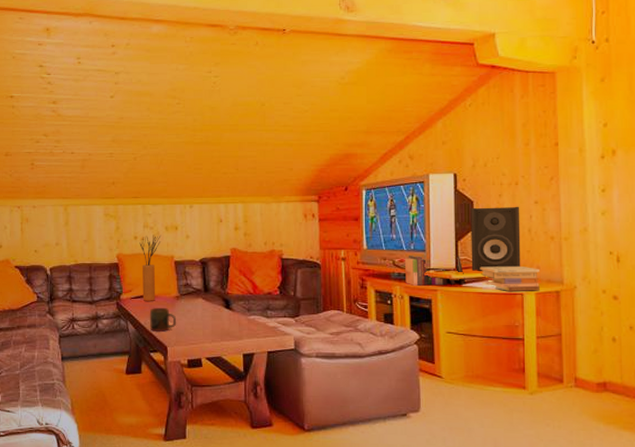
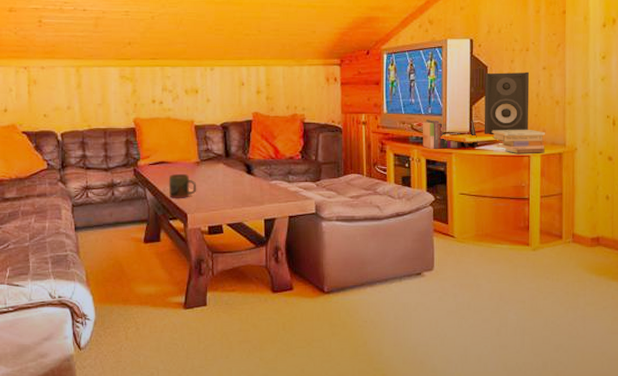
vase: present [139,235,161,302] -> none [158,98,181,168]

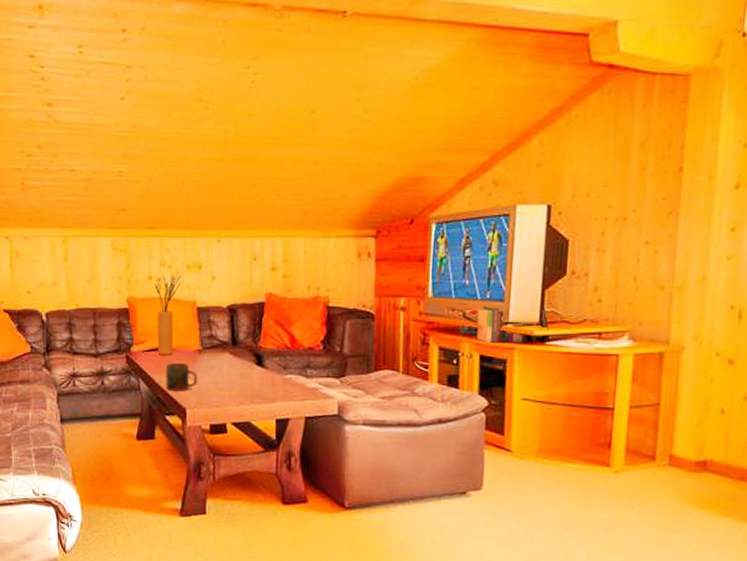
vase: none [158,98,181,168] -> present [154,274,182,356]
speaker: present [484,71,530,134] -> none [558,247,626,327]
books: present [491,130,545,154] -> none [568,321,642,353]

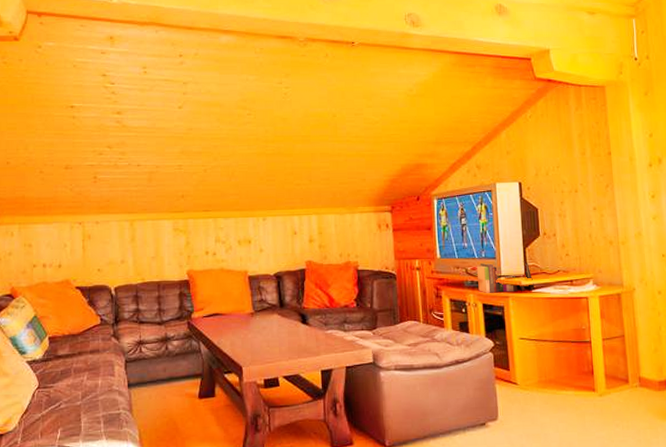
vase: present [154,274,182,356] -> none [211,249,234,320]
mug: present [165,363,198,392] -> none [222,326,252,352]

